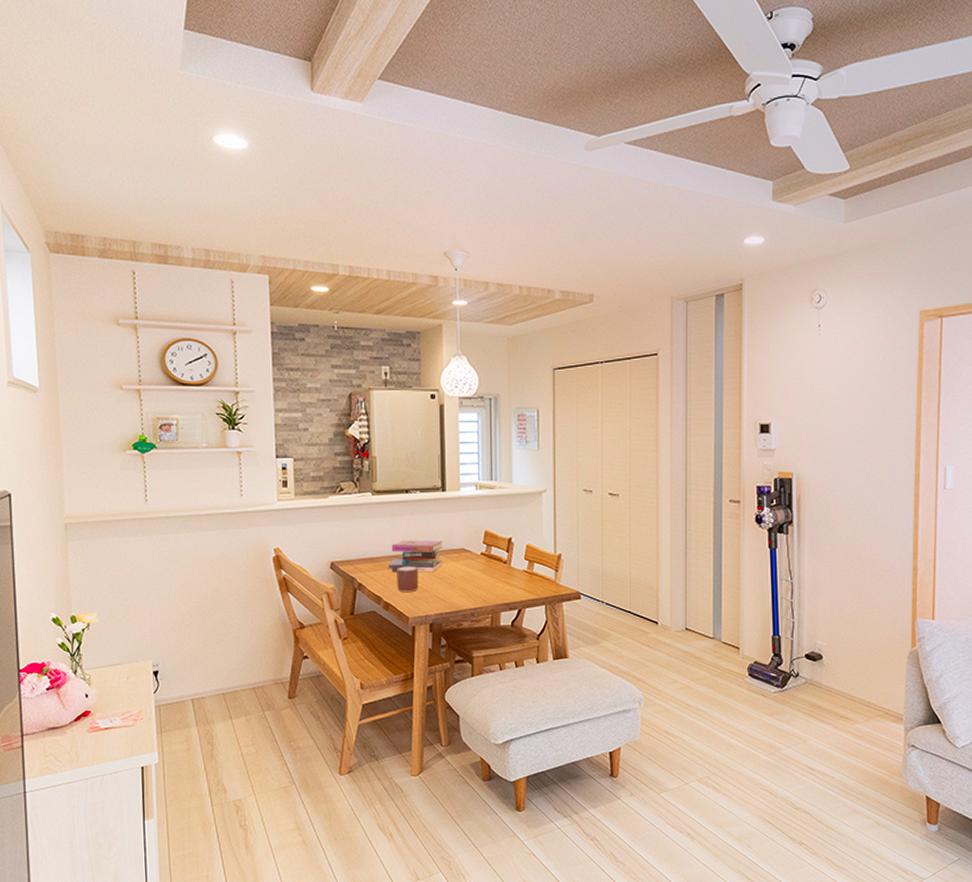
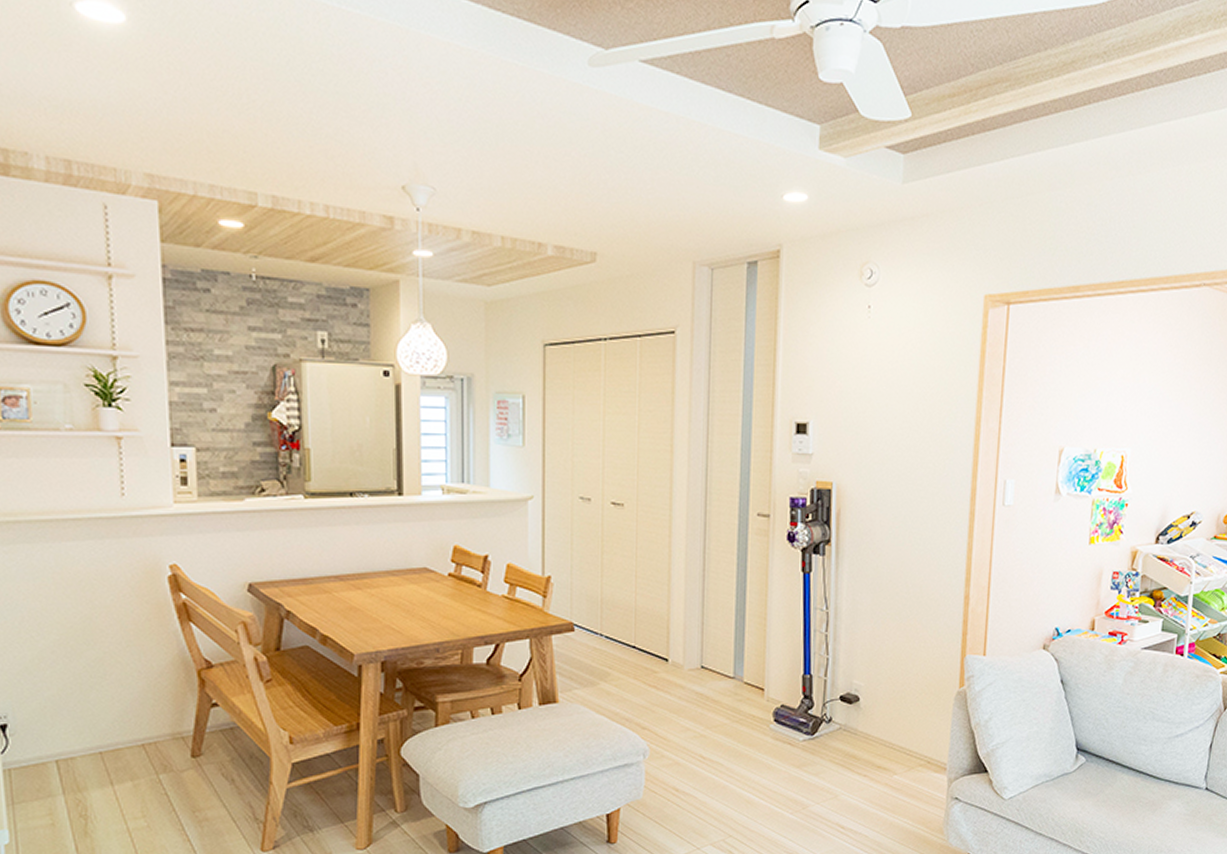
books: present [388,540,443,573] -> none [325,556,398,598]
mug: present [397,566,419,593] -> none [338,590,367,623]

